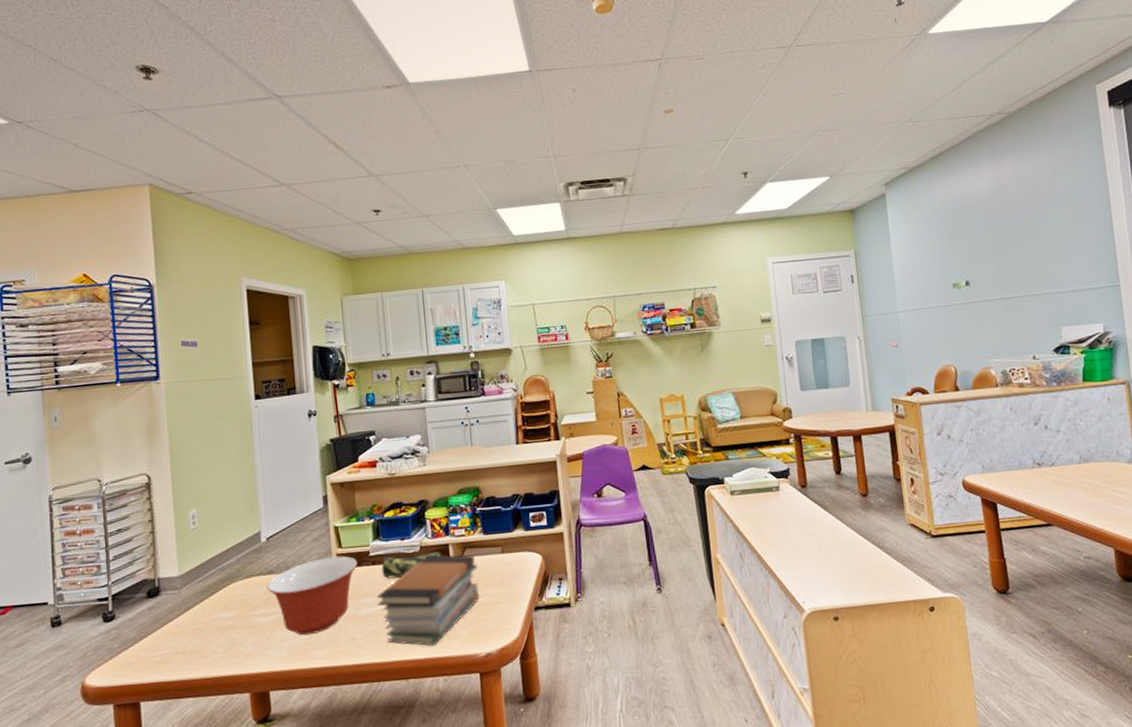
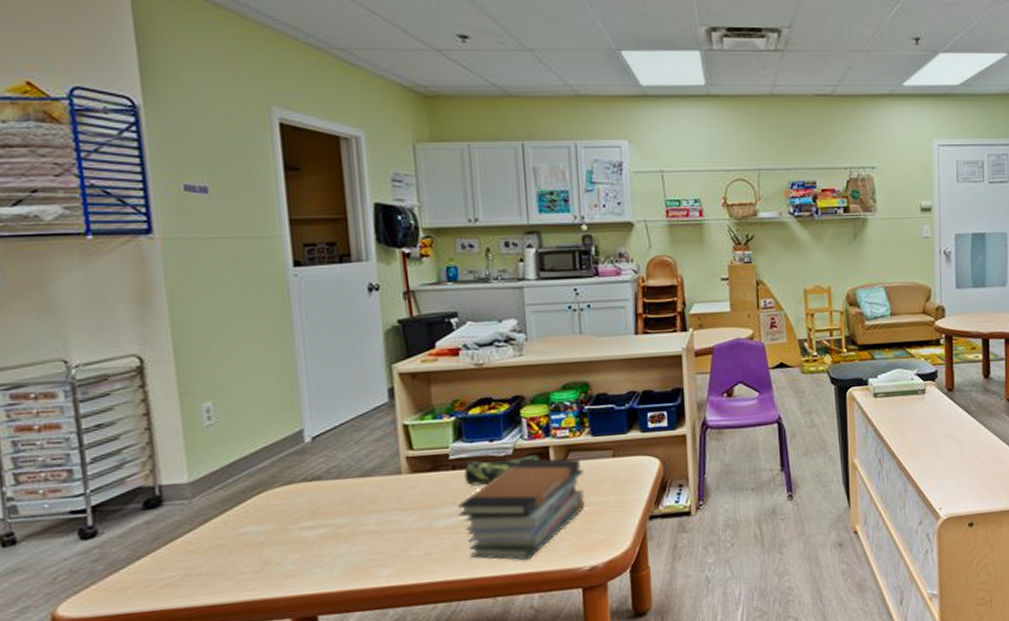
mixing bowl: present [267,556,358,636] -> none [312,459,434,552]

